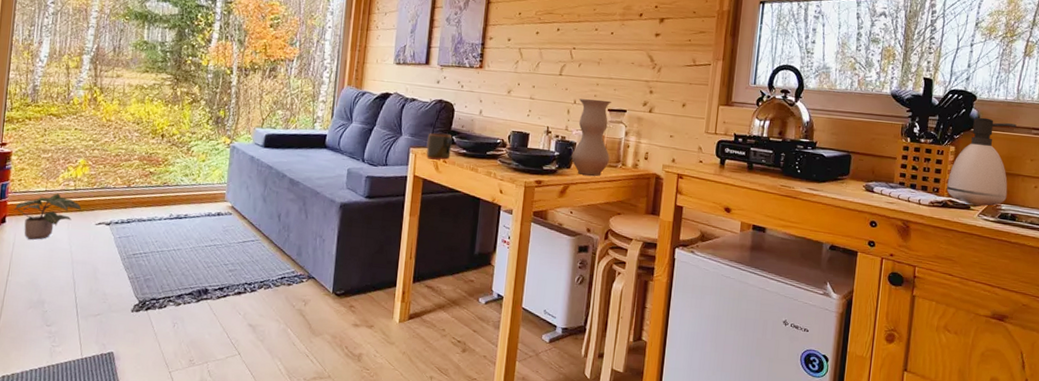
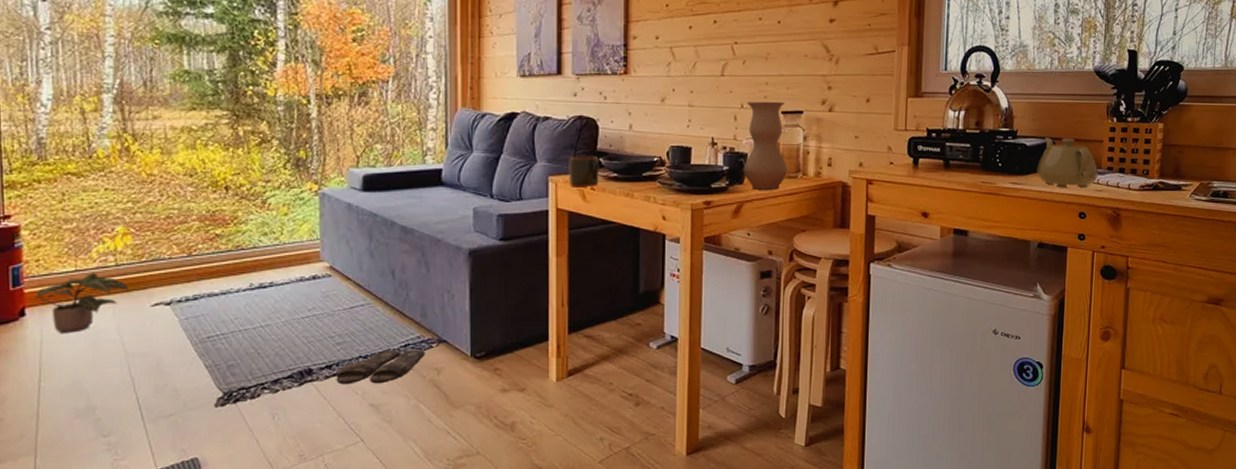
slippers: none [225,280,297,307] -> present [336,349,425,385]
teapot: none [832,150,891,199] -> present [1036,138,1099,187]
soap dispenser: present [947,117,1017,207] -> none [1157,89,1226,185]

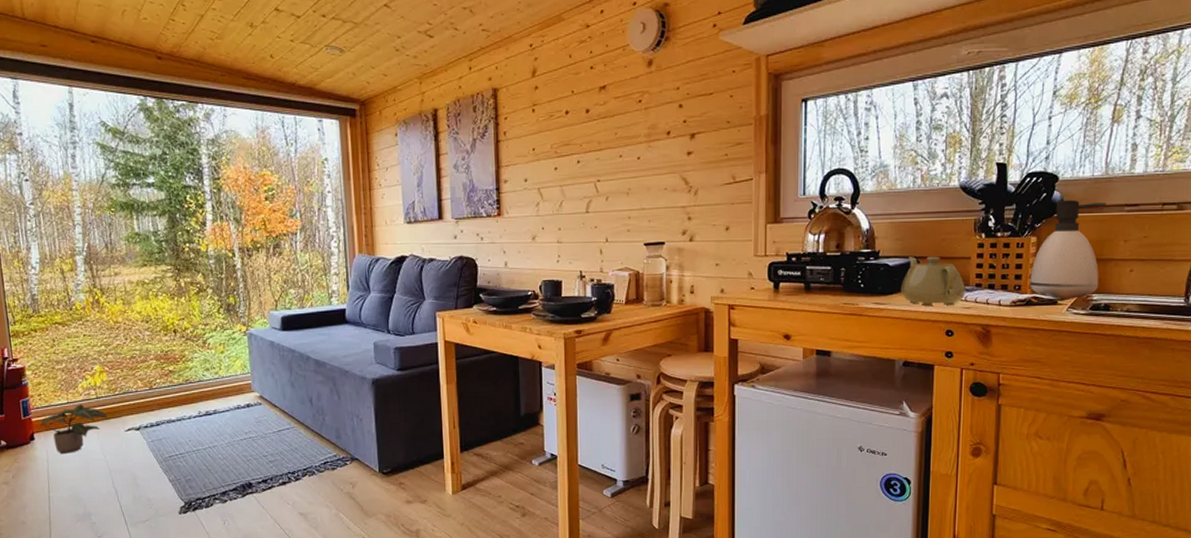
slippers: present [336,349,425,385] -> none [271,466,341,496]
mug: present [568,155,599,188] -> none [452,292,480,322]
vase: present [743,101,788,190] -> none [610,234,653,318]
soap dispenser: none [1157,89,1226,185] -> present [1030,199,1106,299]

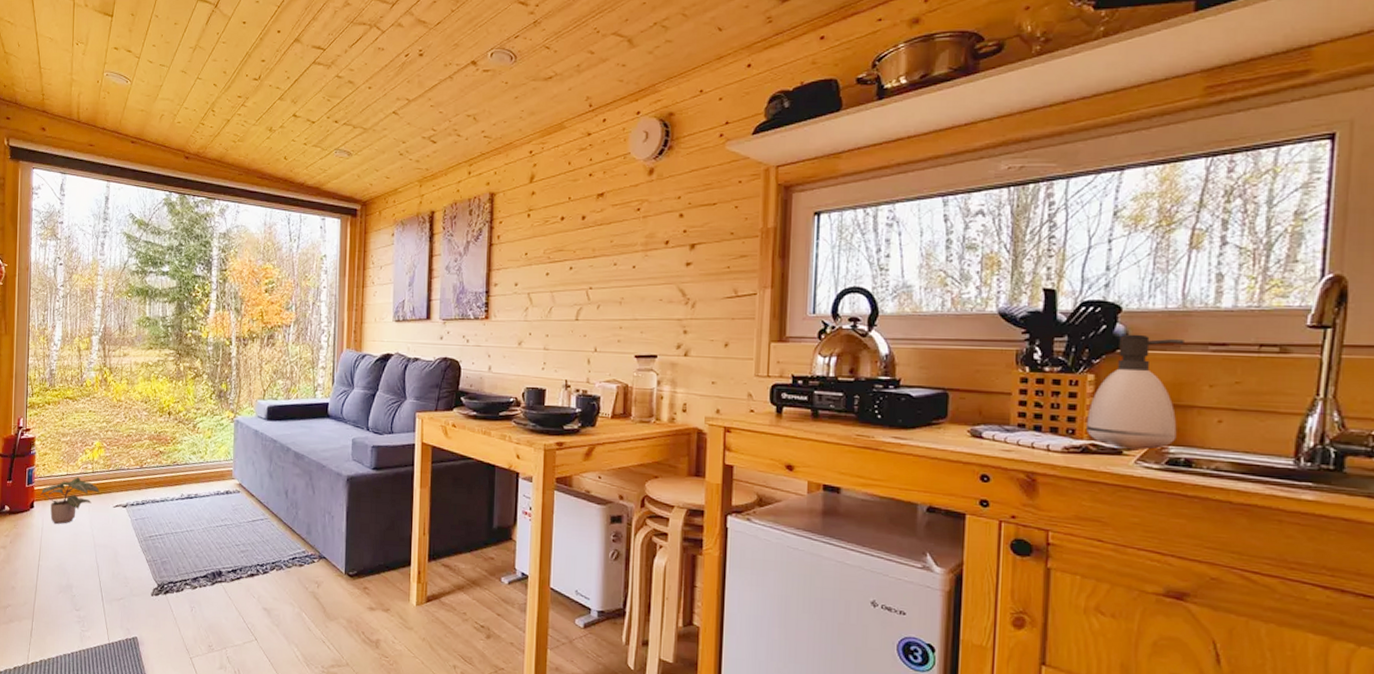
teapot: present [900,256,966,306] -> none [925,388,1006,446]

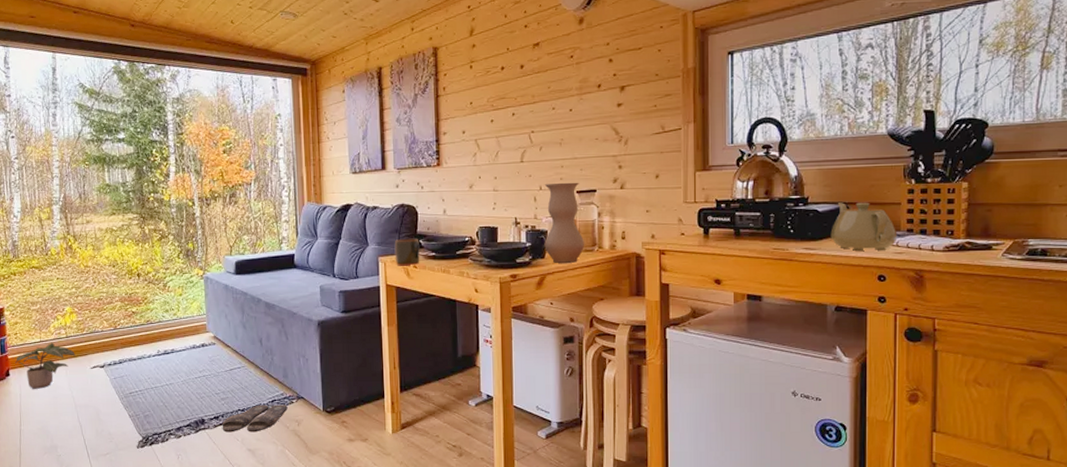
slippers: none [239,561,308,590] -> present [222,404,288,433]
mug: none [433,394,461,425] -> present [394,238,420,266]
vase: none [595,345,641,434] -> present [544,182,585,263]
teapot: none [925,388,1006,446] -> present [830,202,898,251]
soap dispenser: present [1087,334,1184,450] -> none [963,145,1039,244]

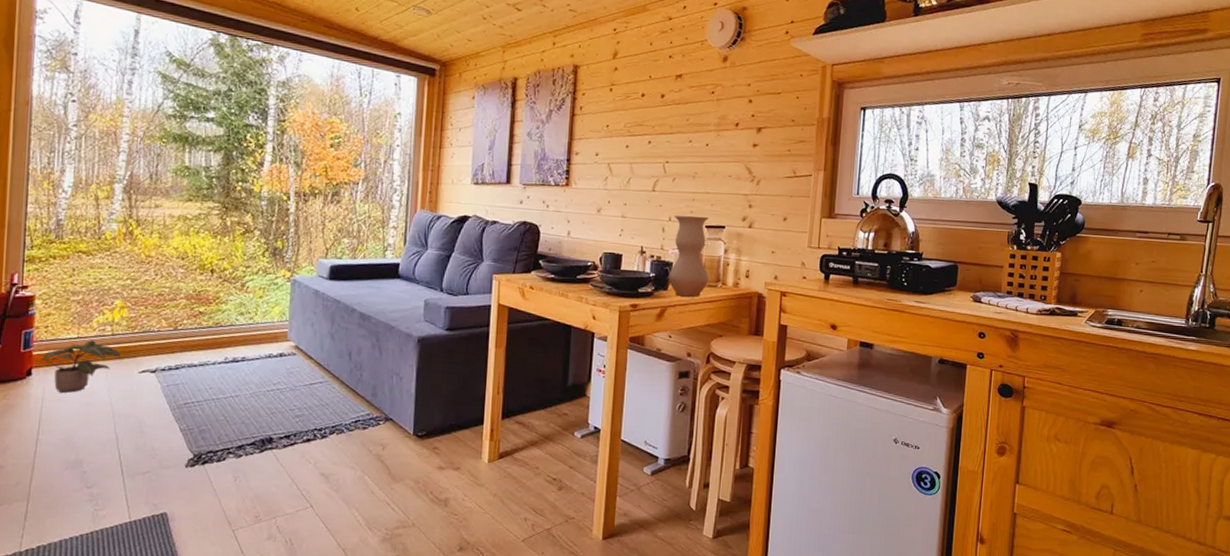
slippers: present [222,404,288,433] -> none [293,424,373,454]
mug: present [394,238,420,266] -> none [510,257,539,287]
teapot: present [830,202,898,251] -> none [939,261,998,309]

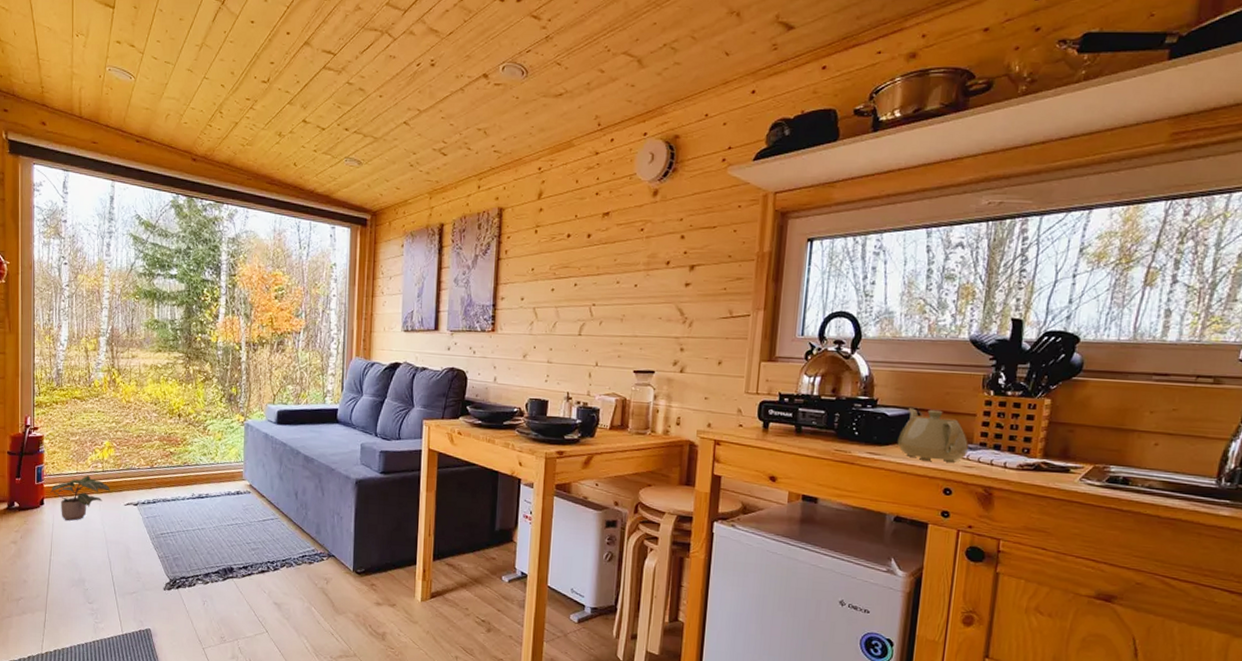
vase: present [668,215,709,297] -> none [595,360,638,445]
teapot: none [939,261,998,309] -> present [897,408,969,462]

